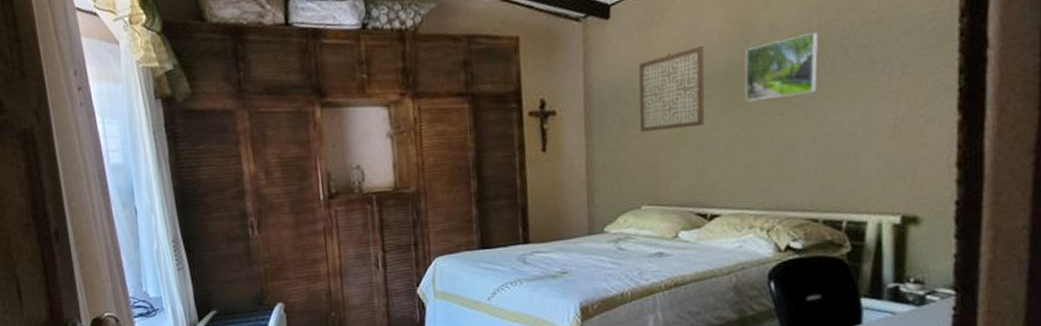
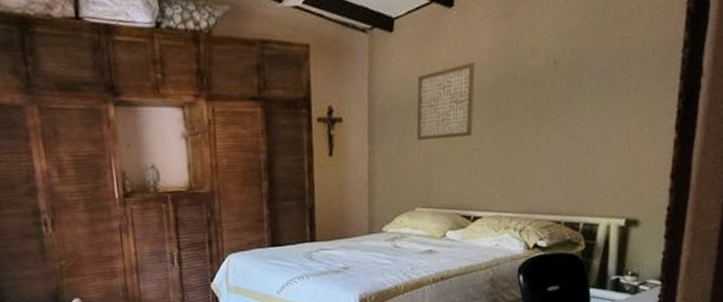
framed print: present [744,31,819,103] -> none [507,54,571,117]

